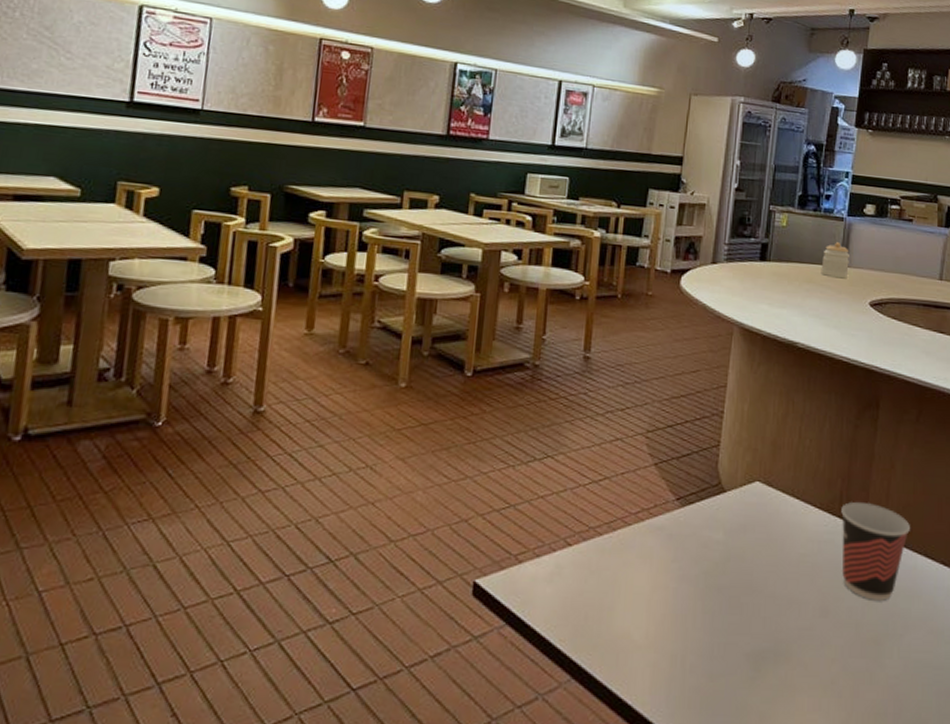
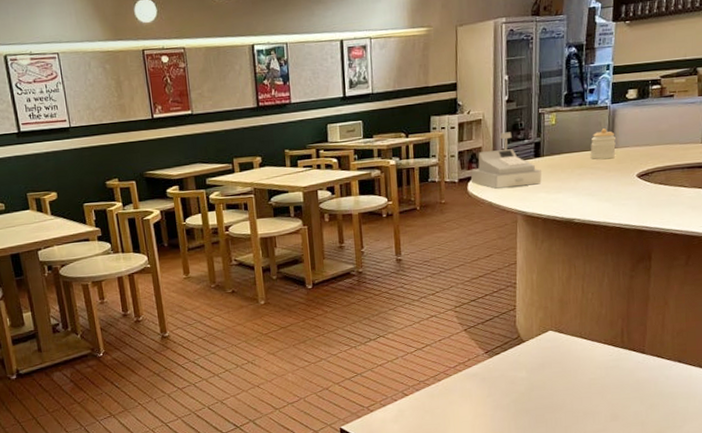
cash register: none [684,224,766,294] -> present [470,132,542,189]
cup: present [841,502,910,601] -> none [623,334,684,405]

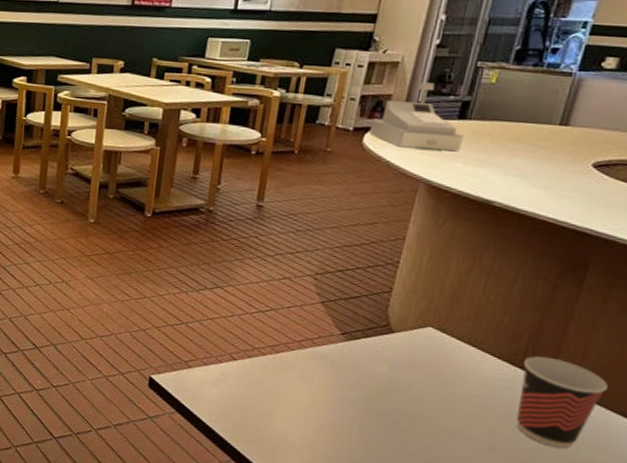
jar: present [590,128,617,160] -> none [533,99,576,138]
cup: none [623,334,684,405] -> present [516,356,608,448]

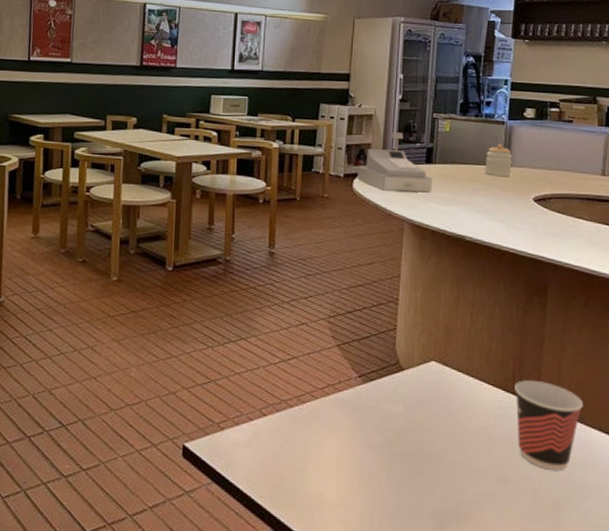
jar: none [533,99,576,138] -> present [484,144,513,177]

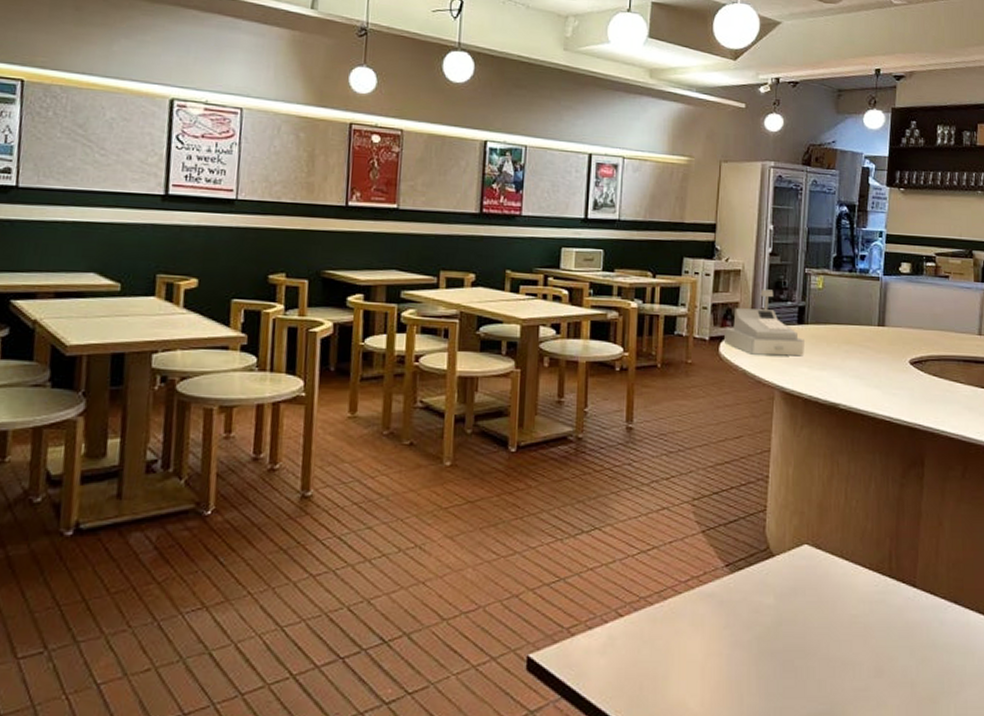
jar: present [484,144,513,177] -> none [859,302,888,338]
cup: present [514,380,583,470] -> none [891,561,961,658]

